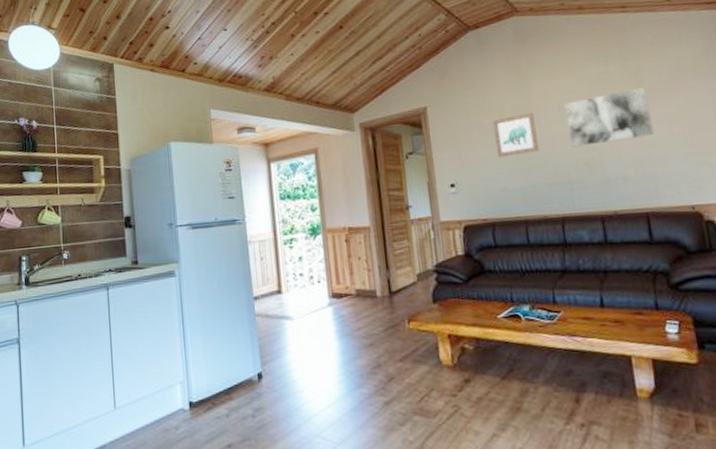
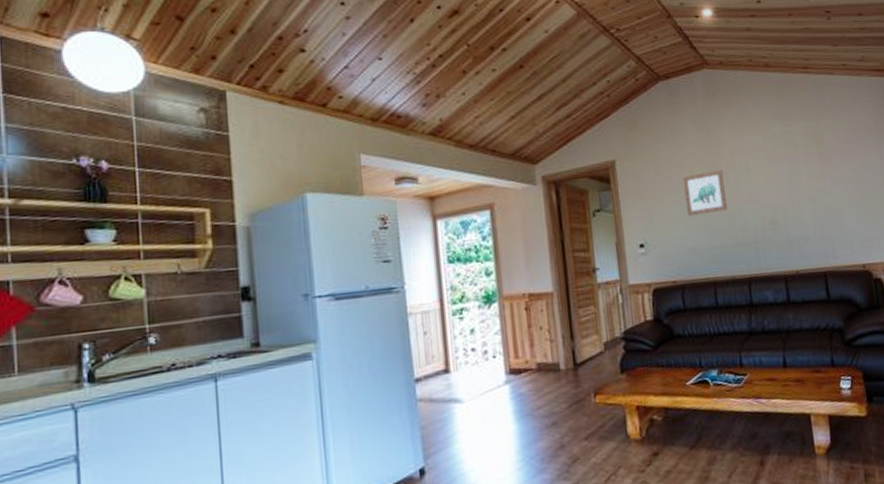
wall art: present [564,87,654,147] -> none [751,148,831,206]

